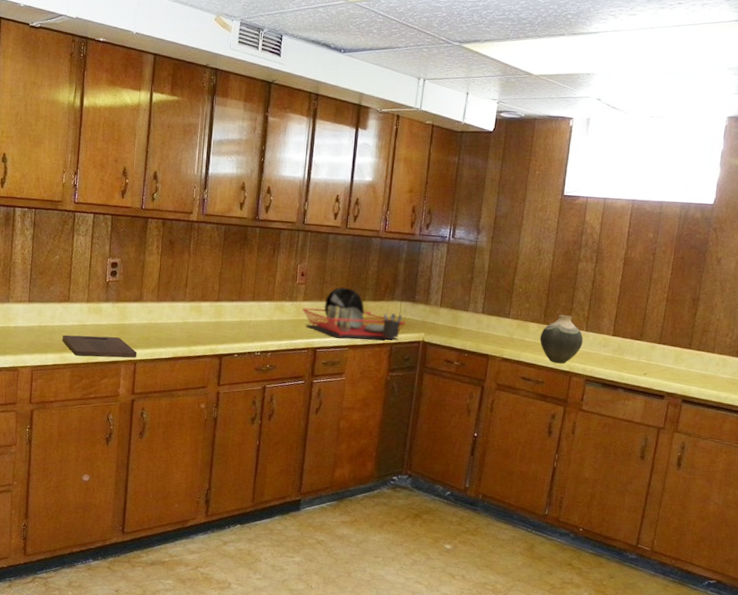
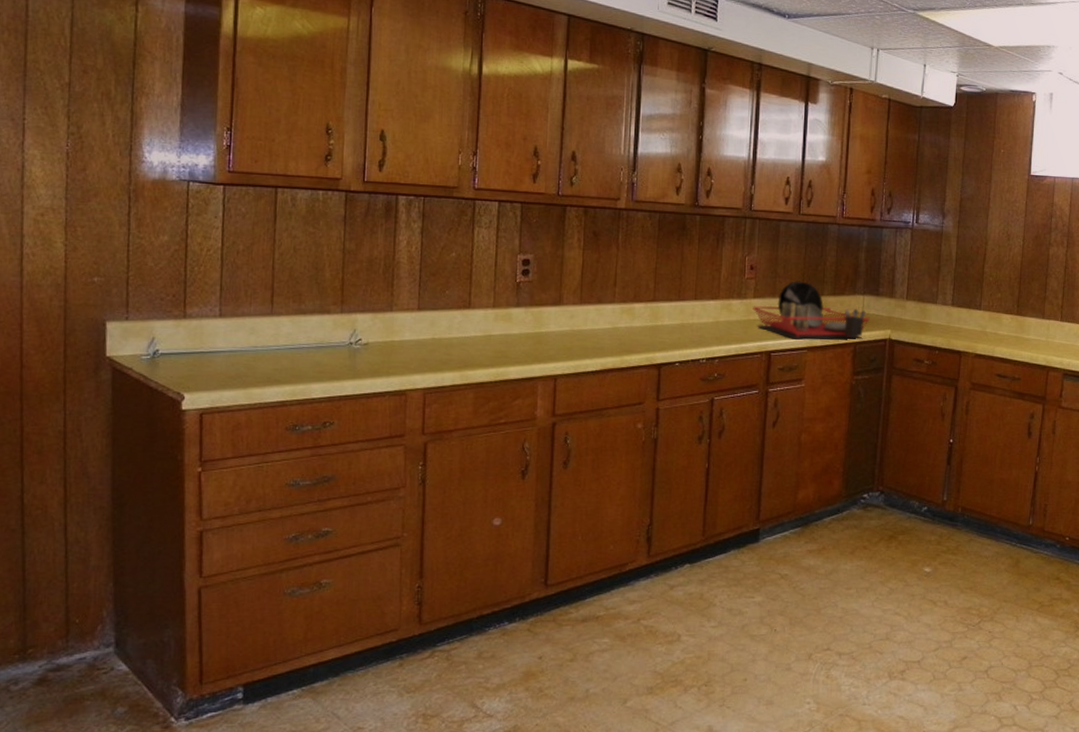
cutting board: present [62,335,137,359] -> none [462,348,558,375]
vase: present [539,314,583,364] -> none [1014,304,1059,358]

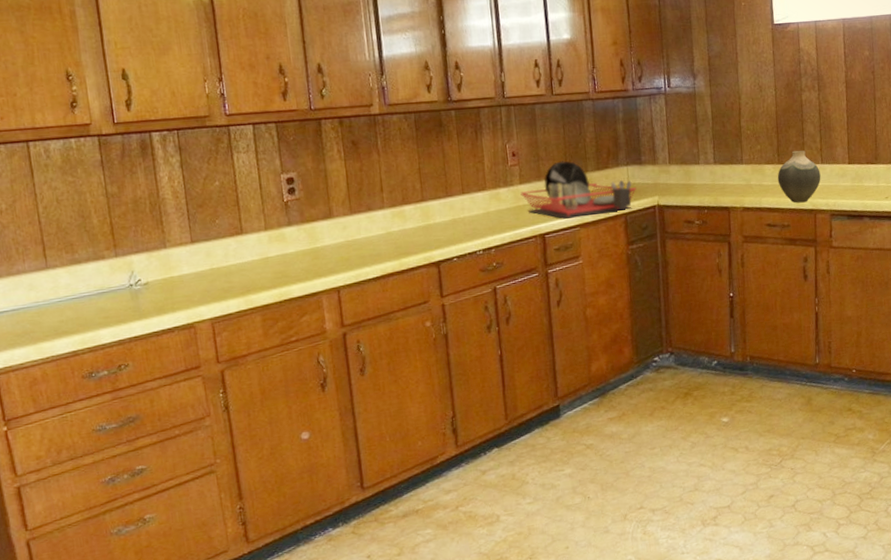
vase: none [1014,304,1059,358] -> present [777,150,821,204]

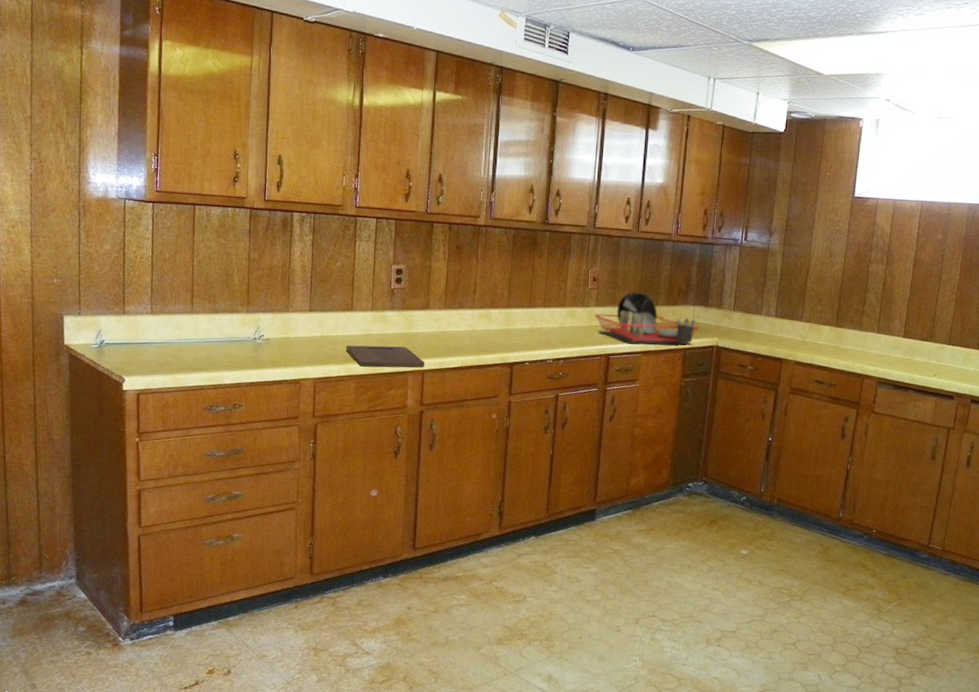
cutting board: none [242,265,339,297] -> present [346,345,425,369]
vase: present [777,150,821,204] -> none [832,316,875,367]

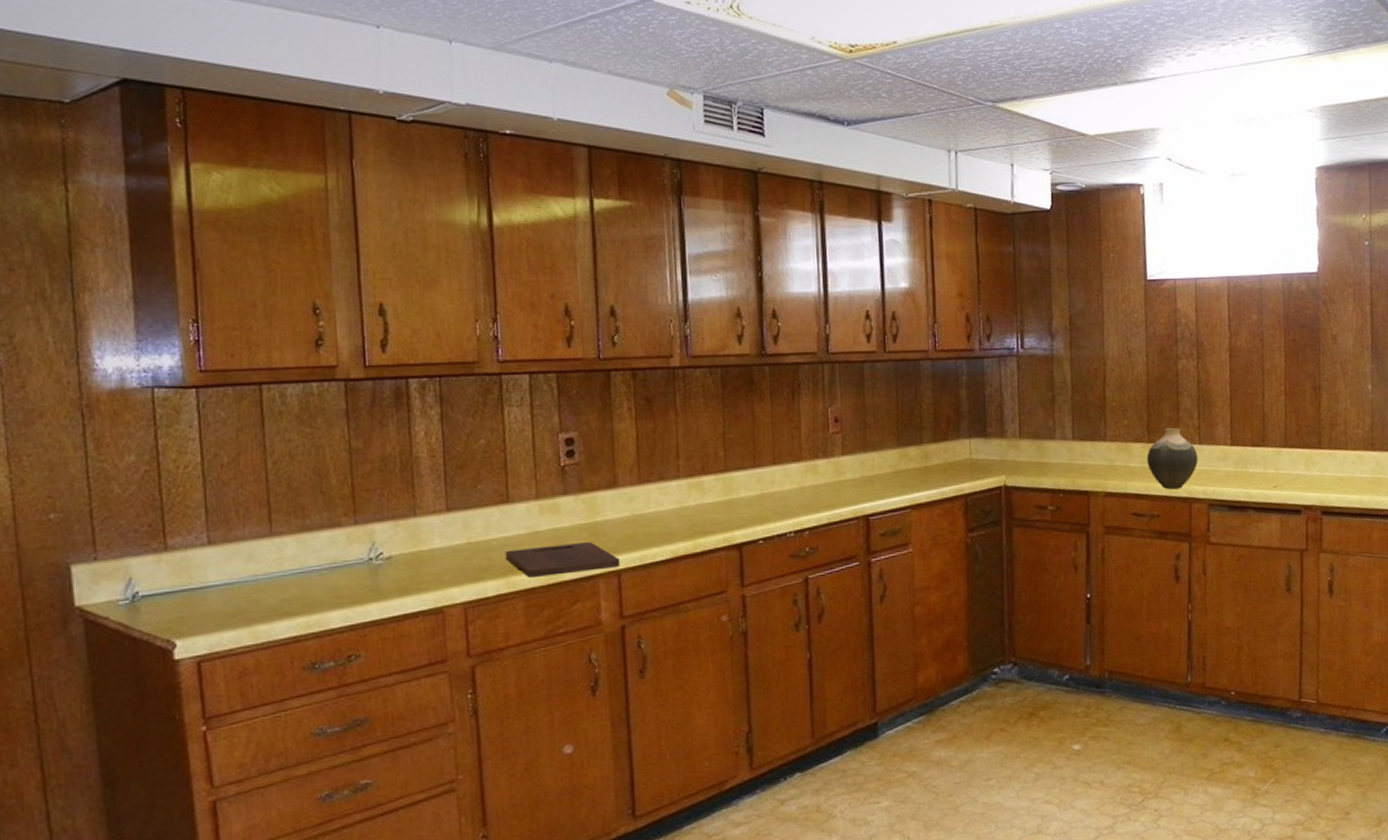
dish rack: present [594,292,699,347] -> none [842,430,979,500]
vase: none [832,316,875,367] -> present [1146,427,1198,490]

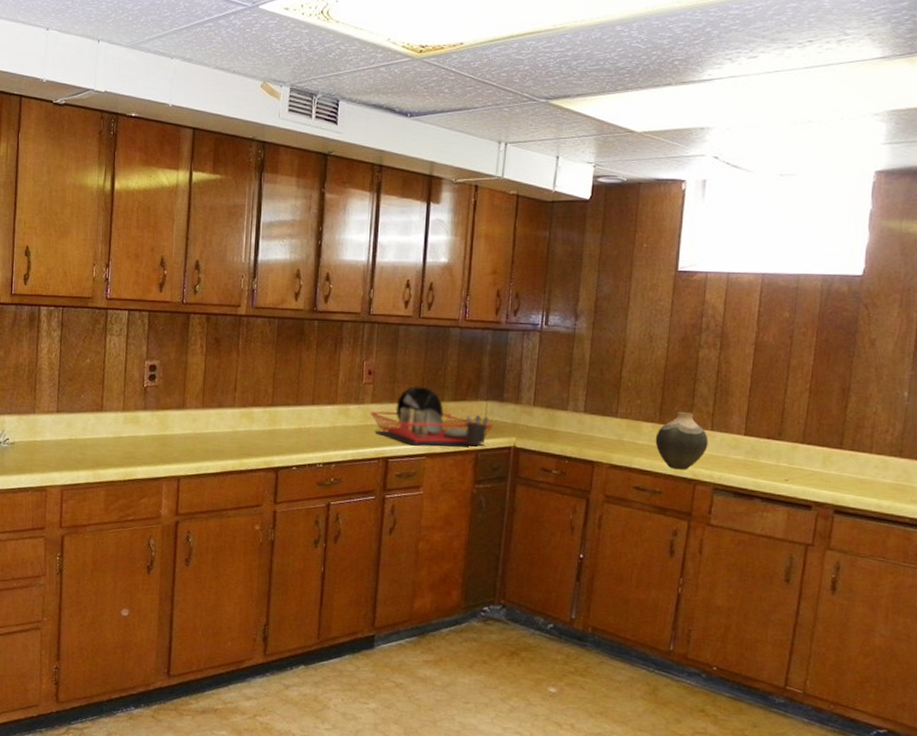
cutting board: present [505,542,621,579] -> none [95,449,181,474]
dish rack: none [842,430,979,500] -> present [370,386,493,448]

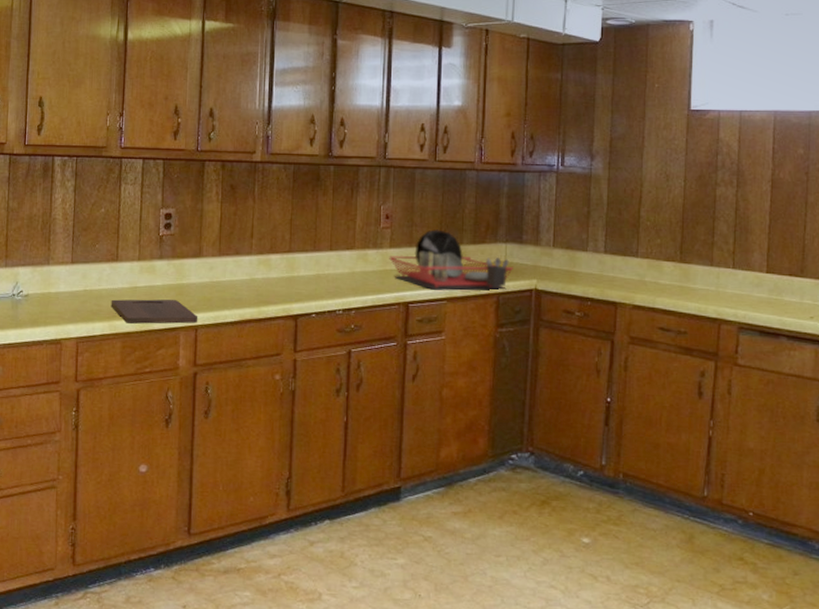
cutting board: none [95,449,181,474] -> present [111,299,198,325]
vase: present [655,411,708,470] -> none [677,250,731,309]

